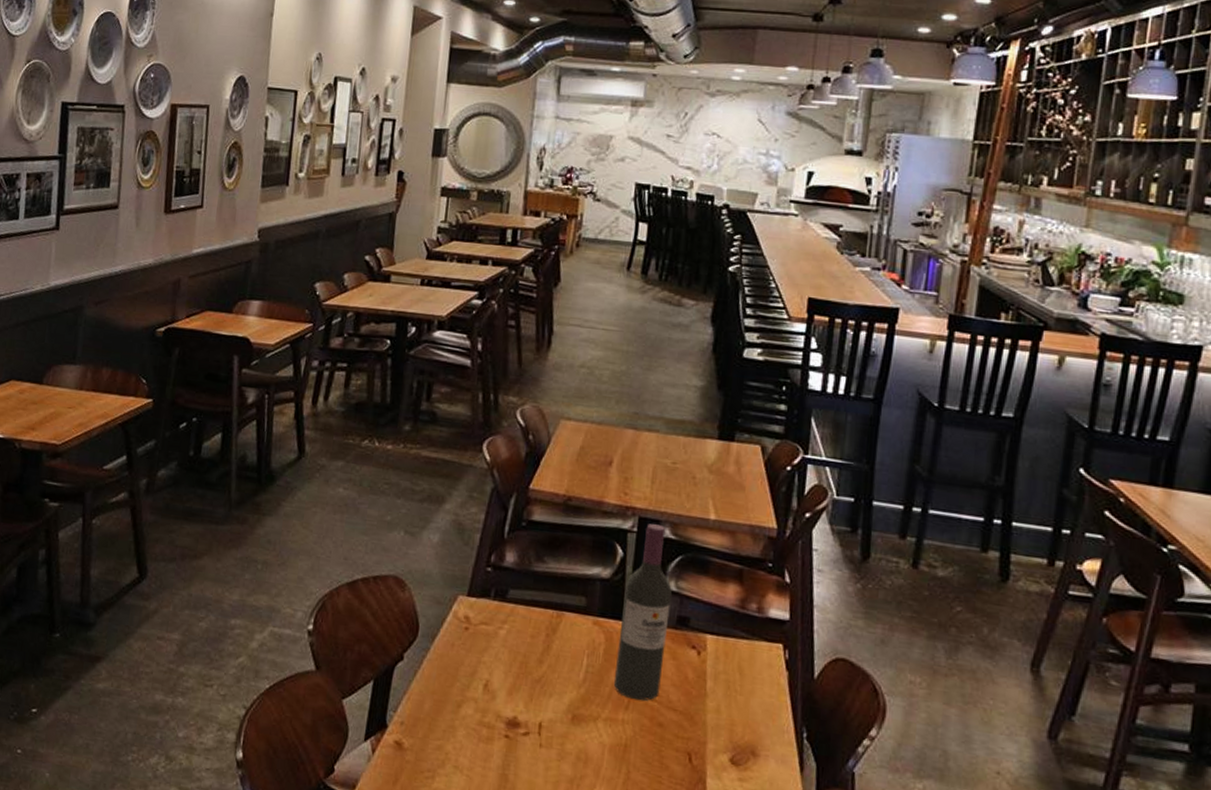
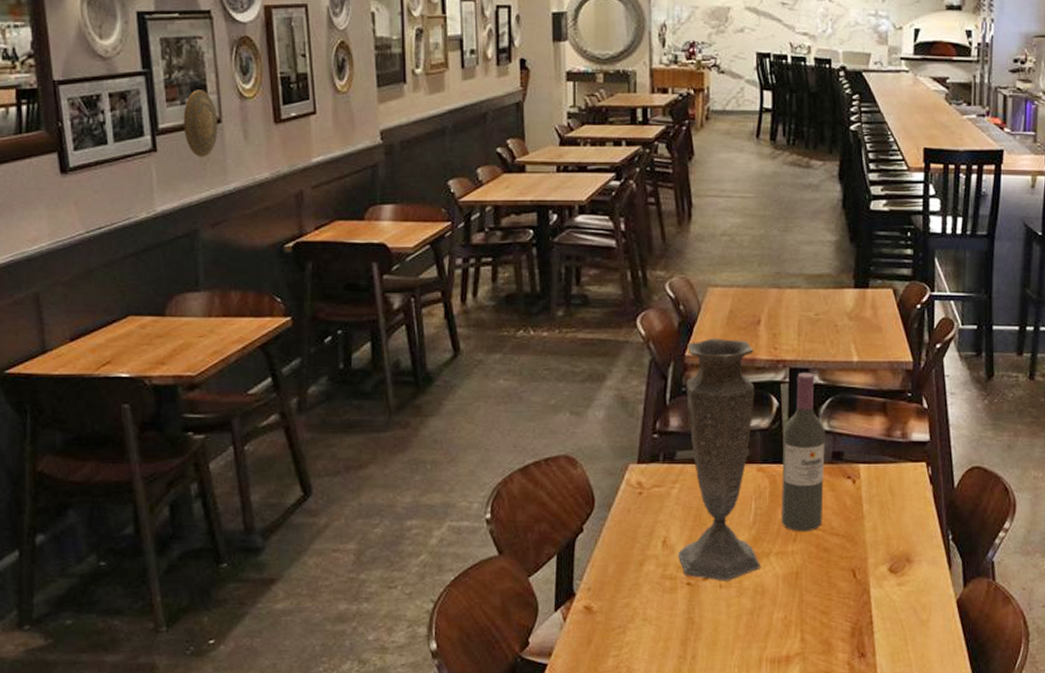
decorative plate: none [84,176,116,239] -> present [183,90,218,157]
vase: none [499,473,602,741] -> present [678,338,760,581]

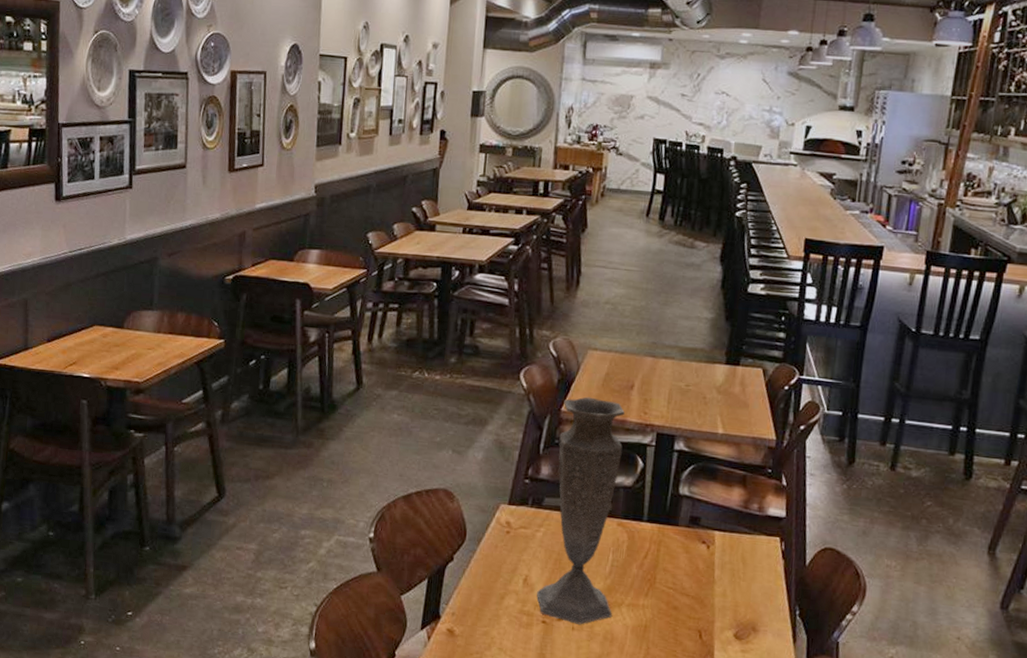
decorative plate: present [183,90,218,157] -> none [155,138,184,196]
wine bottle: present [781,373,825,532] -> none [635,438,685,589]

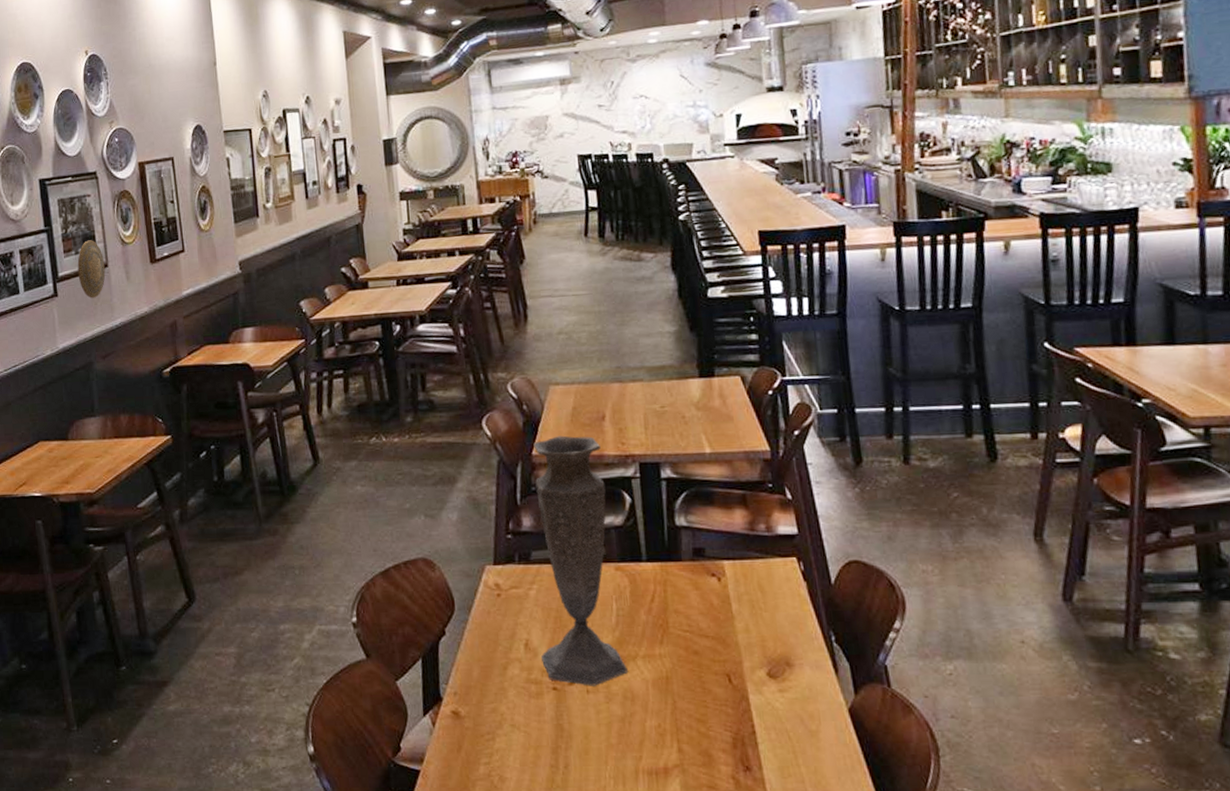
decorative plate: none [155,138,184,196] -> present [77,240,106,298]

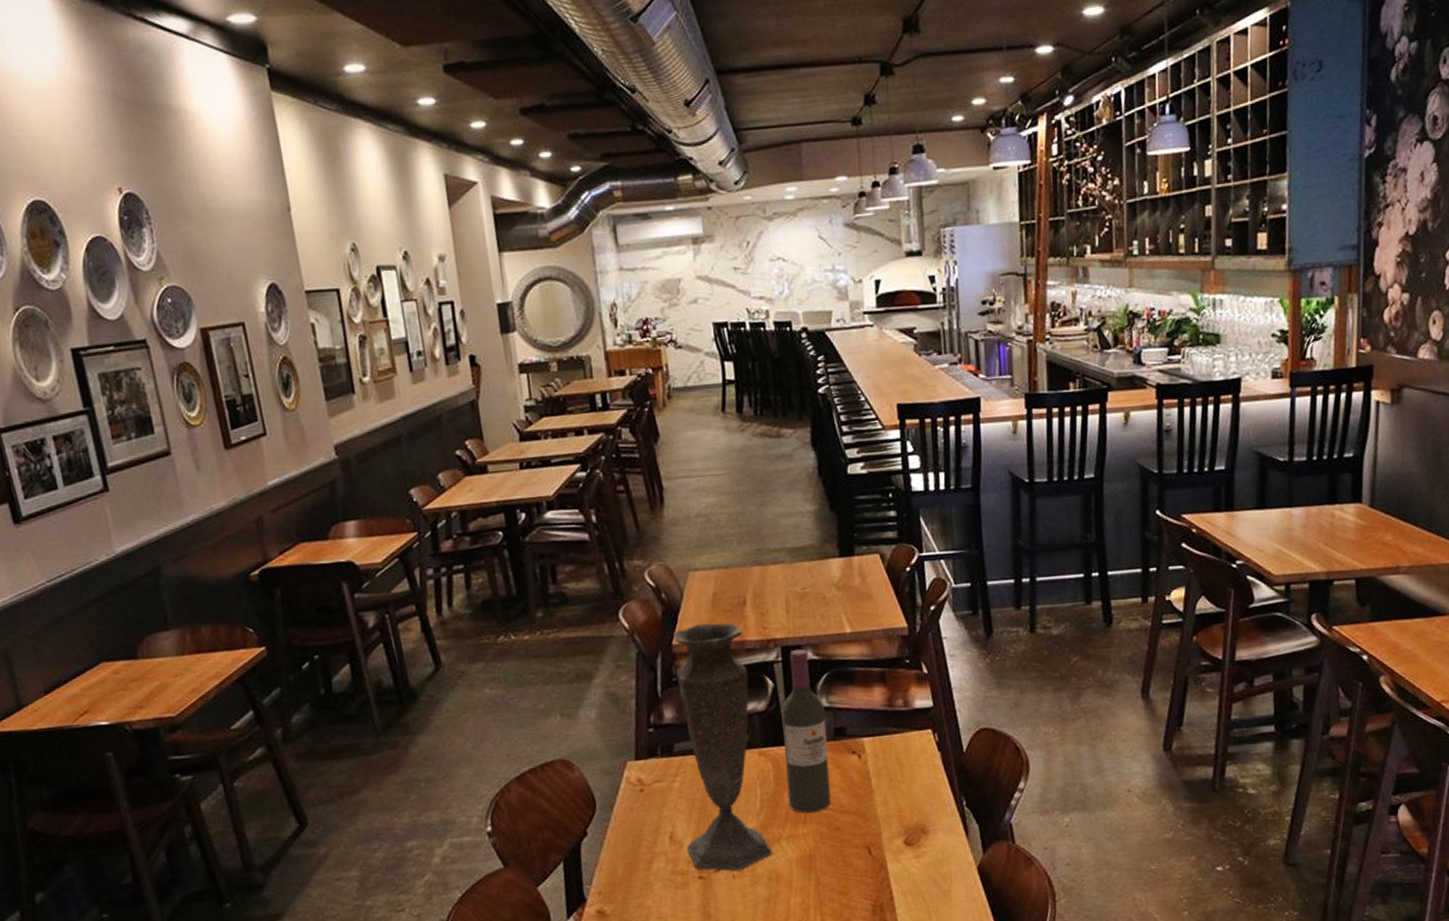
decorative plate: present [77,240,106,298] -> none [131,422,169,492]
wine bottle: none [638,467,690,634] -> present [781,649,832,814]

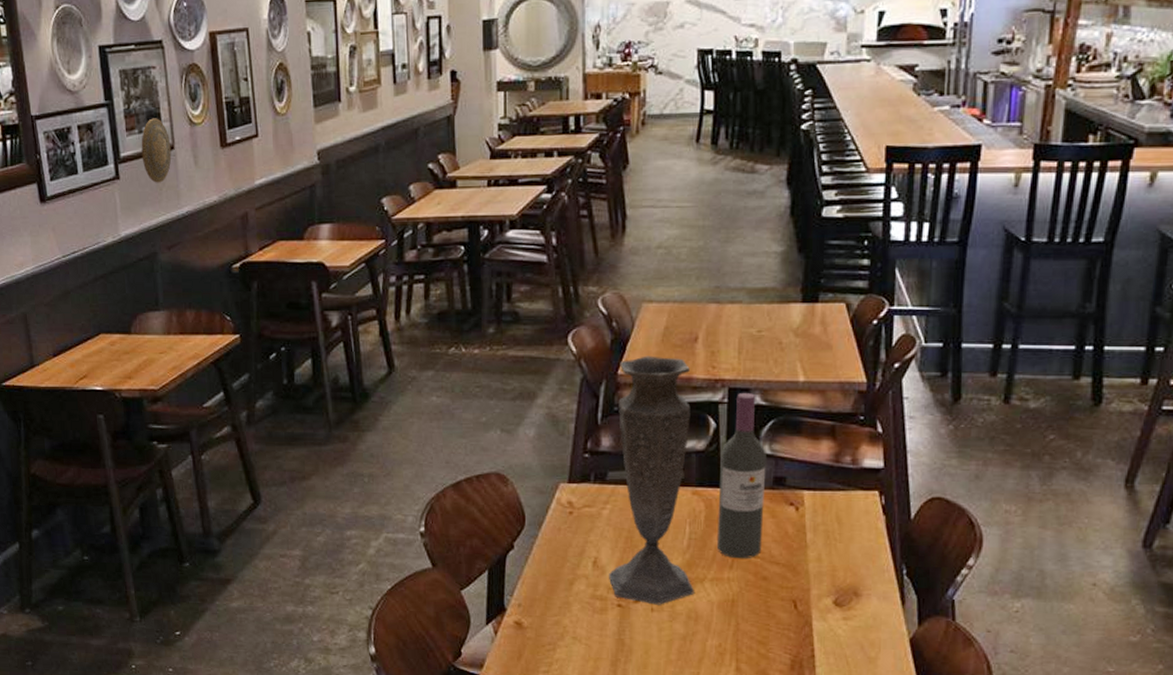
decorative plate: none [131,422,169,492] -> present [141,118,172,183]

